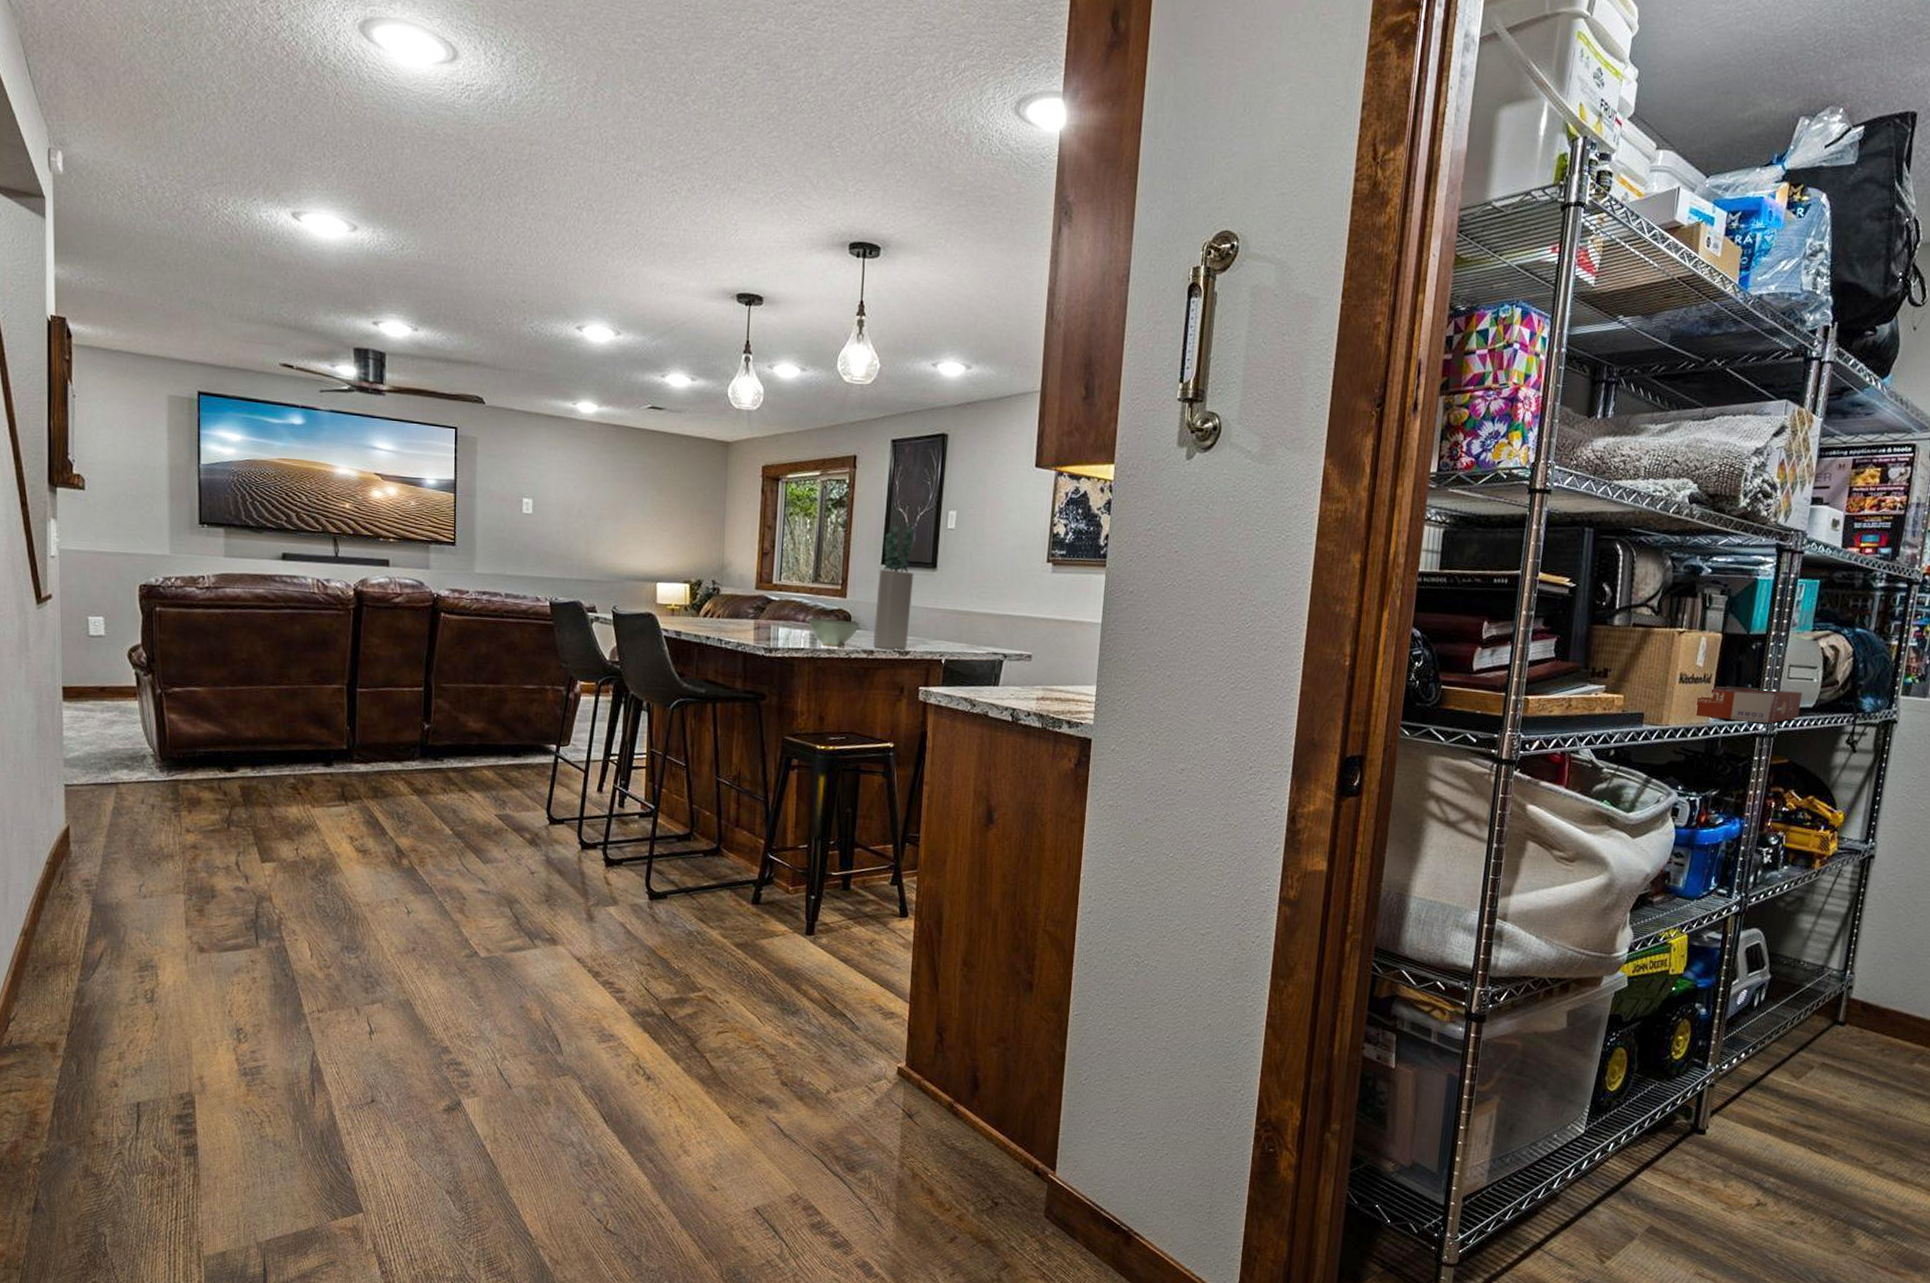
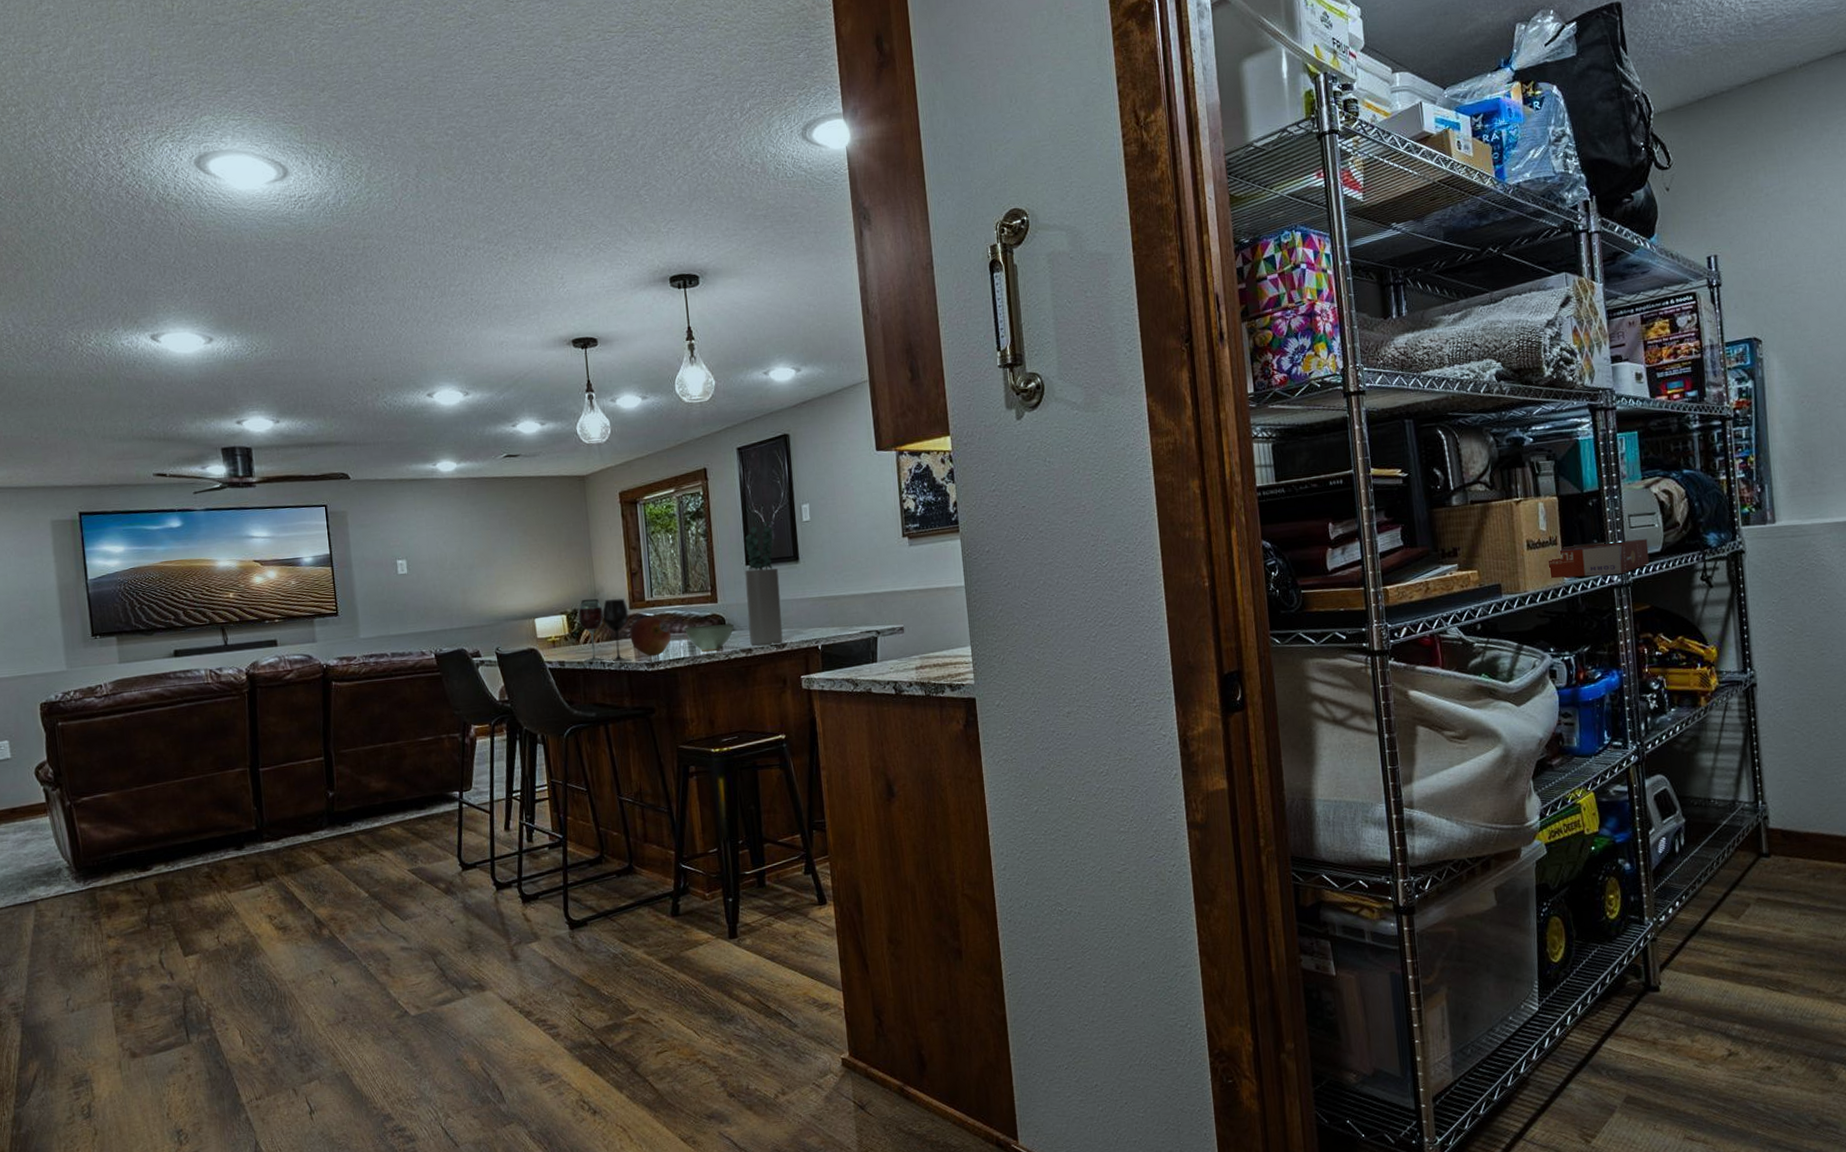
wineglass: none [700,571,728,638] -> present [578,599,605,663]
wineglass: none [726,576,754,641] -> present [602,598,631,662]
fruit: none [752,600,794,642] -> present [630,616,672,657]

